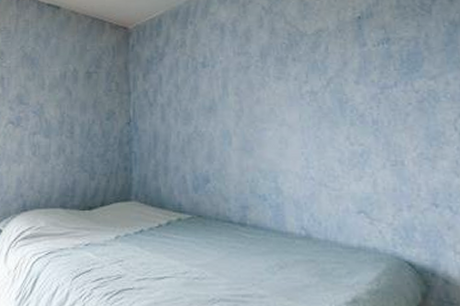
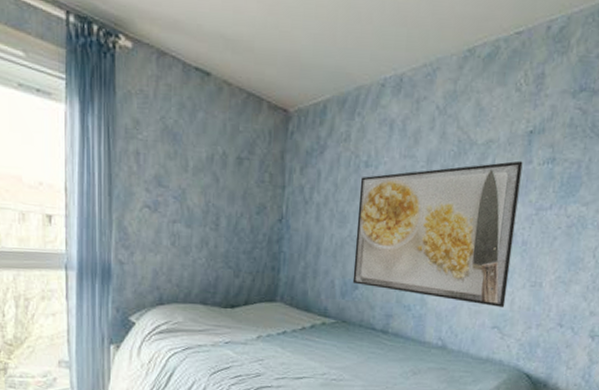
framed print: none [199,44,368,191] -> present [352,160,523,308]

